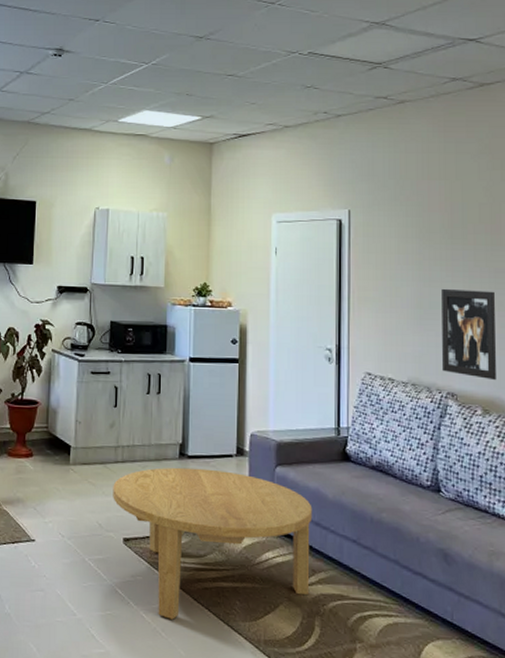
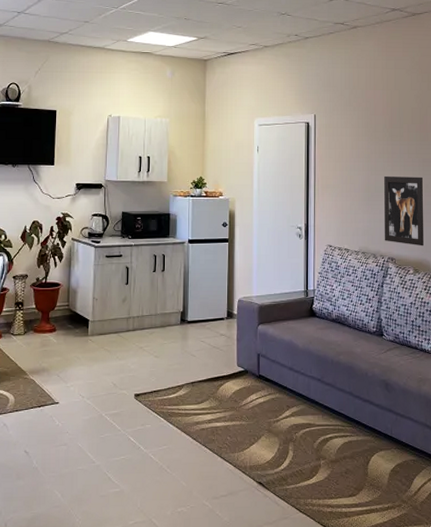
coffee table: present [113,467,313,620] -> none [125,331,287,458]

